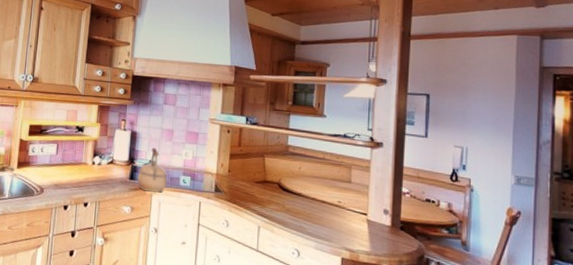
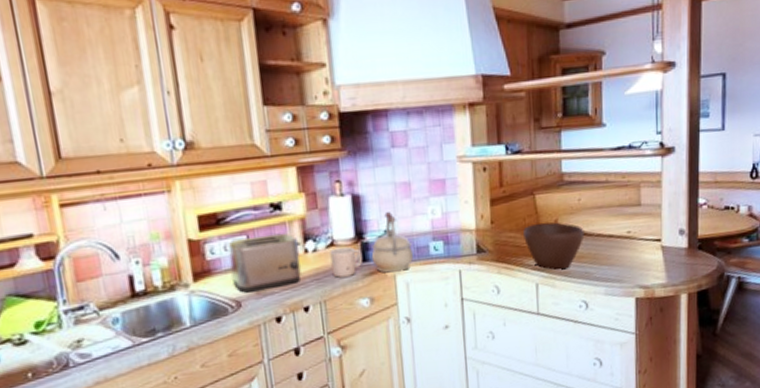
toaster: none [42,146,91,184] -> present [228,233,301,293]
mug: none [108,165,132,188] -> present [330,246,363,278]
bowl: none [252,179,302,220] -> present [523,222,585,271]

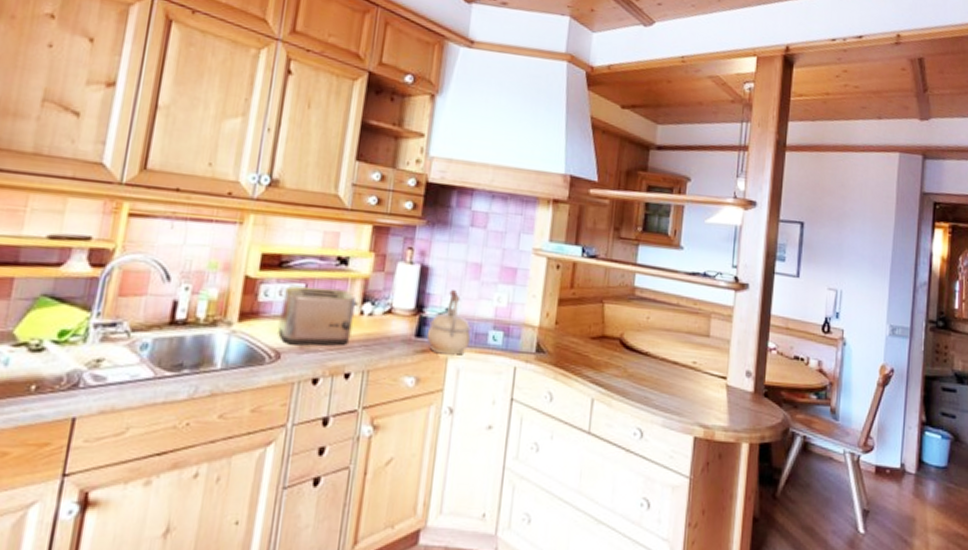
mug: present [330,246,363,278] -> none [383,316,419,350]
bowl: present [523,222,585,271] -> none [586,334,649,389]

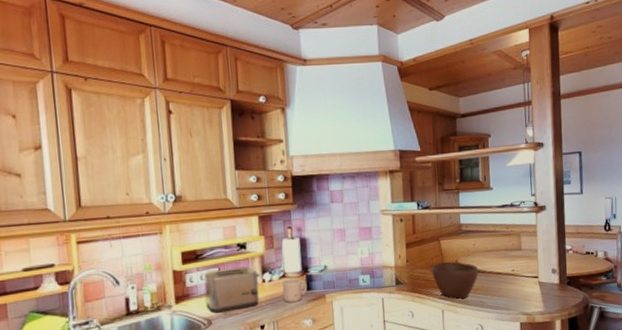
mug: none [383,316,419,350] -> present [282,278,308,303]
kettle: present [426,290,471,357] -> none [314,252,347,300]
bowl: none [586,334,649,389] -> present [431,262,479,300]

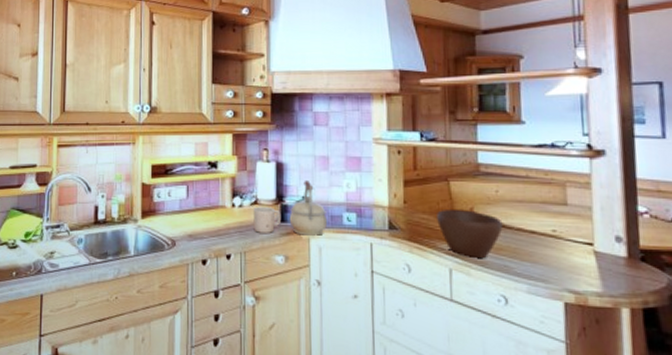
toaster: present [203,266,260,313] -> none [171,187,229,234]
kettle: none [314,252,347,300] -> present [289,181,328,237]

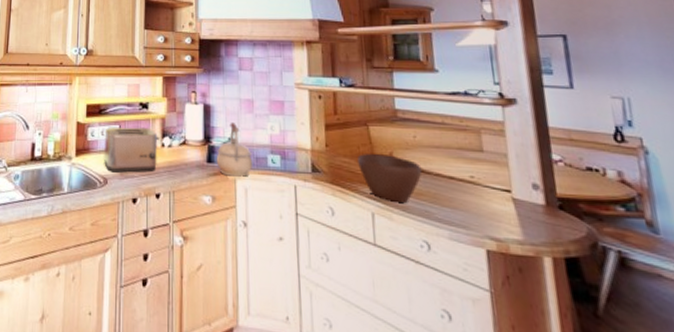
toaster: none [171,187,229,234] -> present [104,127,159,173]
mug: present [253,206,282,233] -> none [182,146,209,173]

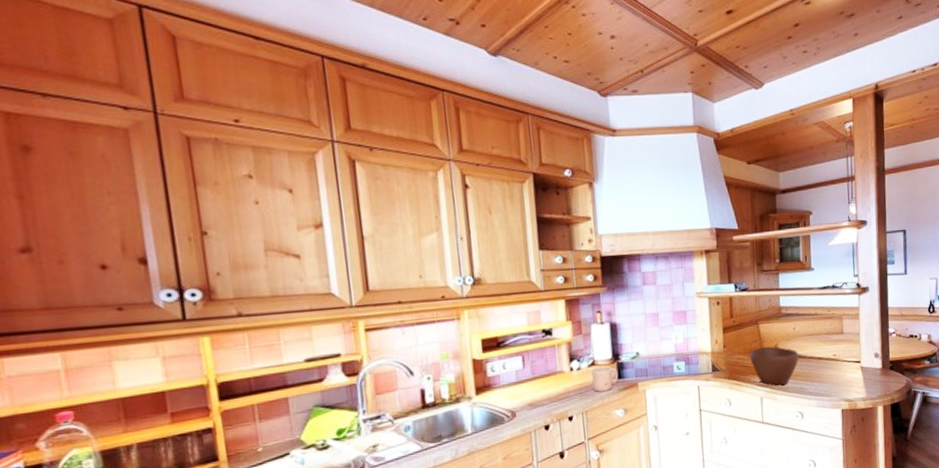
toaster: present [104,127,159,173] -> none [506,354,567,404]
mug: none [182,146,209,173] -> present [591,366,619,392]
kettle: present [216,123,253,178] -> none [625,337,661,389]

